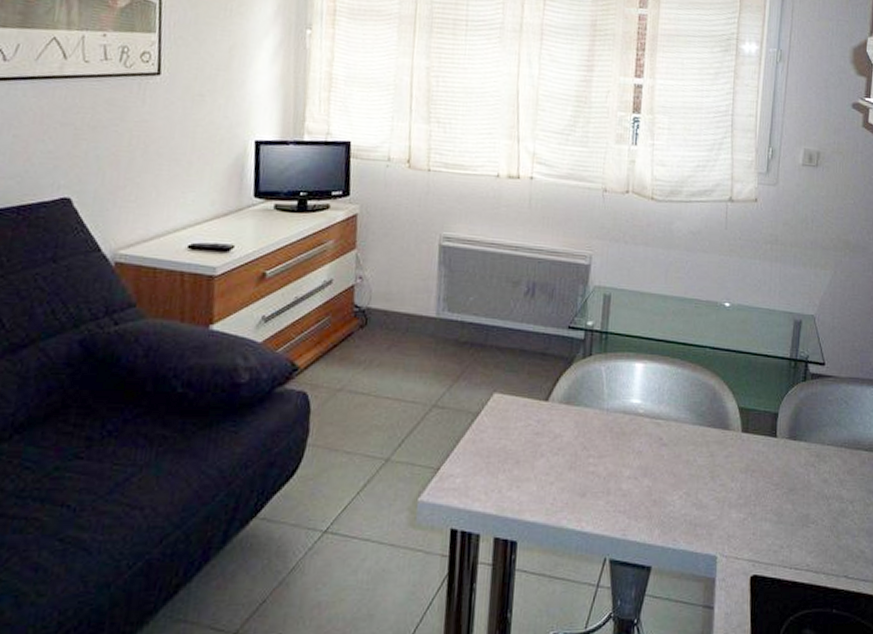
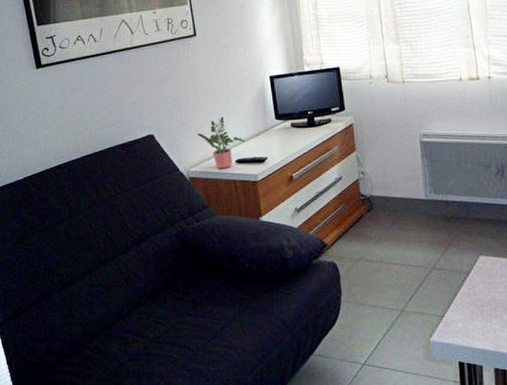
potted plant: none [138,185,206,255] -> present [197,116,245,169]

